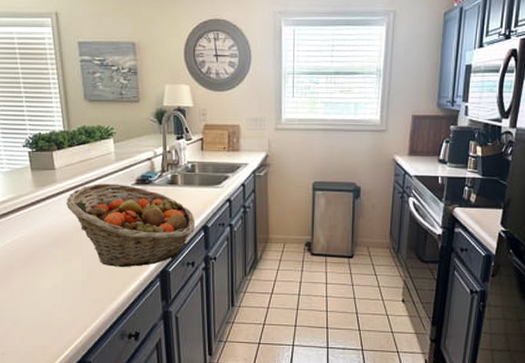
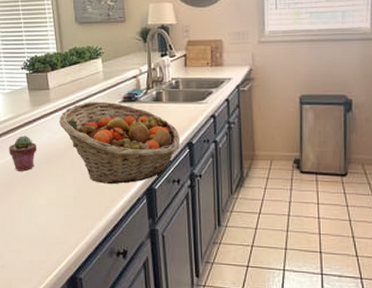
potted succulent: none [9,217,42,255] -> present [9,136,37,171]

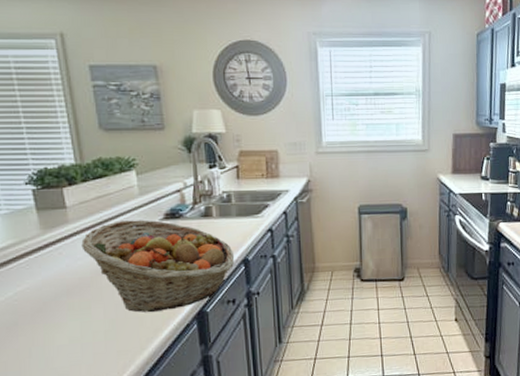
potted succulent: present [9,136,37,171] -> none [10,265,52,309]

